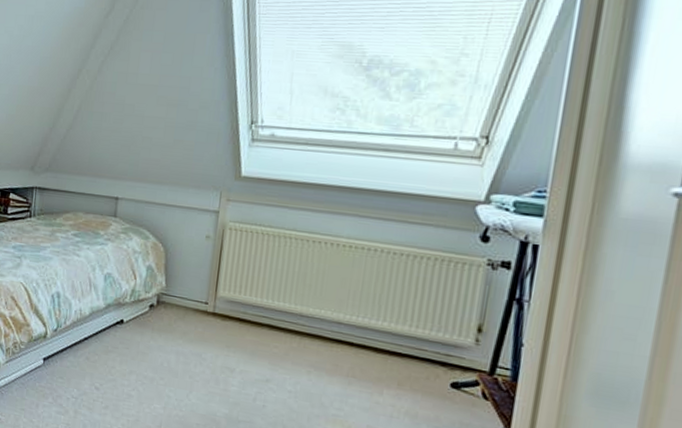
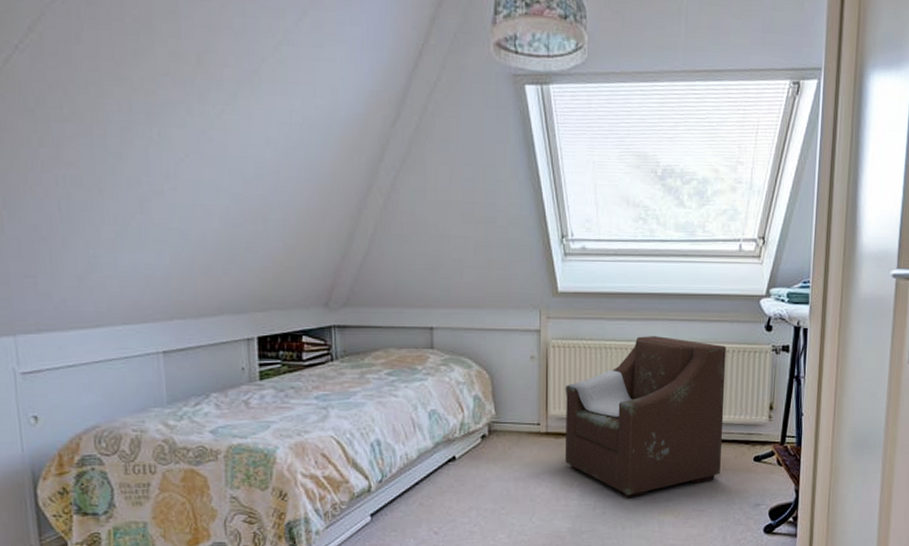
armchair: none [229,229,427,399] -> present [565,336,727,498]

